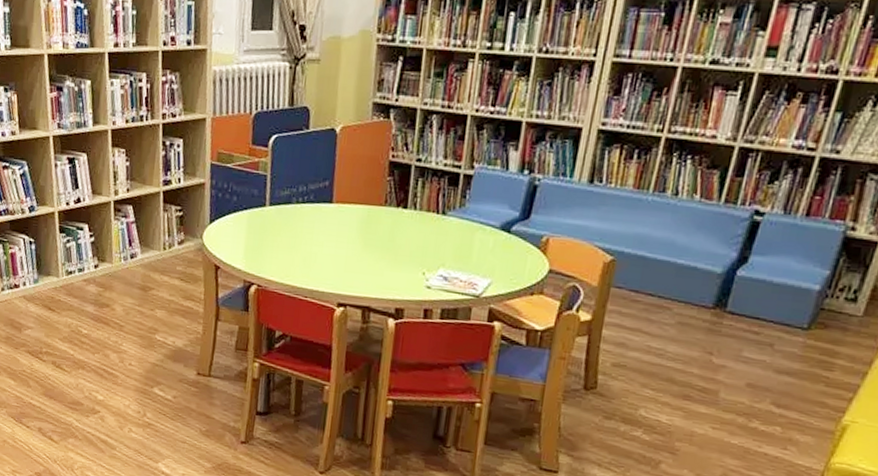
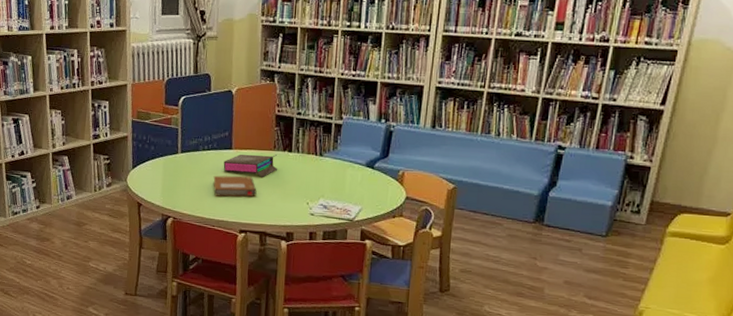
notebook: none [307,234,361,263] -> present [213,175,257,197]
book: none [320,209,389,240] -> present [223,154,278,178]

